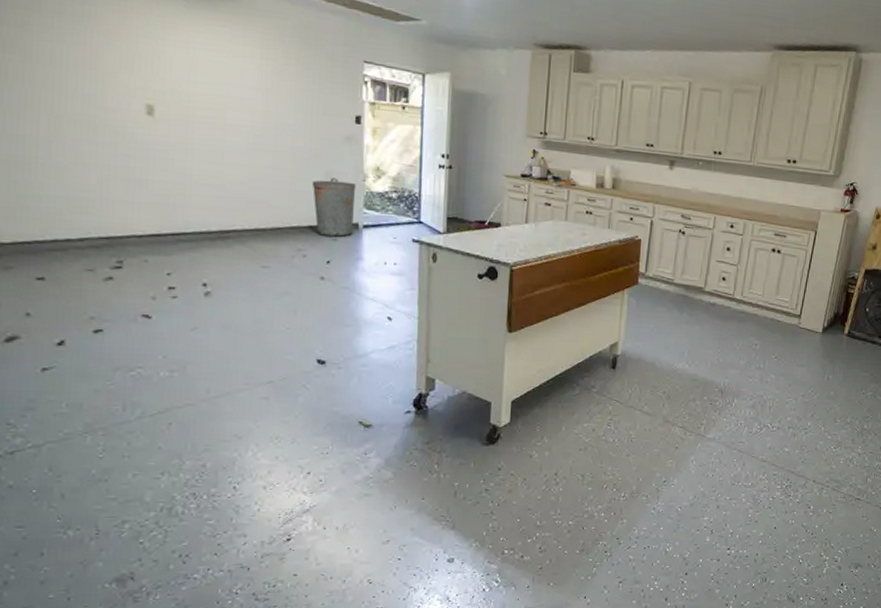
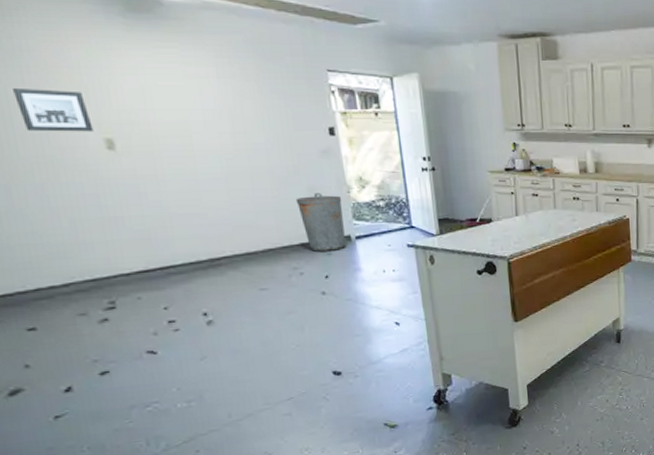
wall art: none [74,50,138,97] -> present [13,89,94,132]

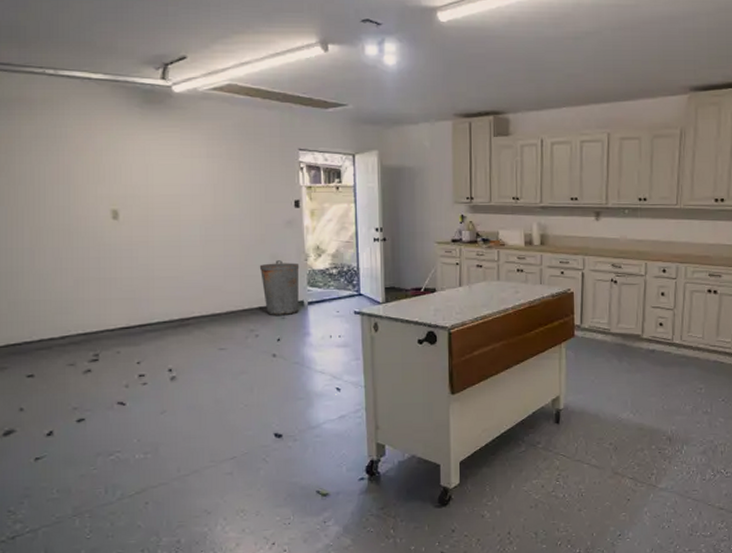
wall art: present [13,89,94,132] -> none [50,168,104,204]

